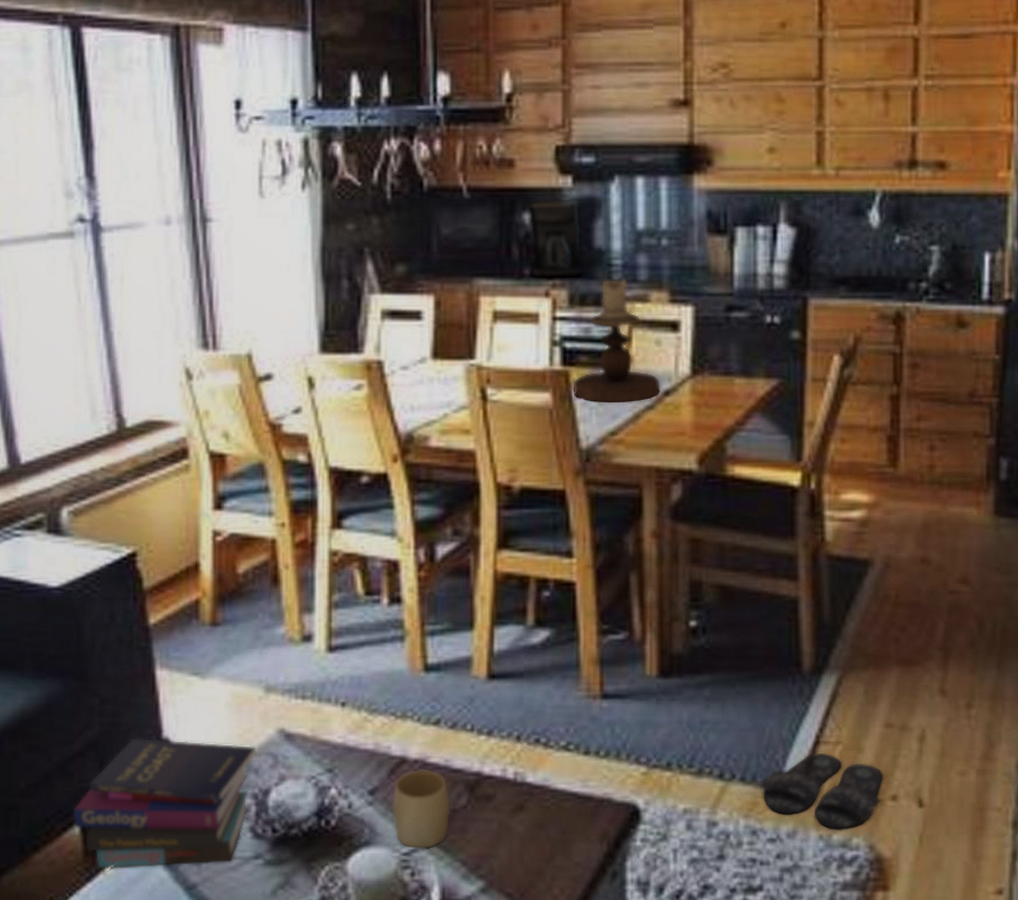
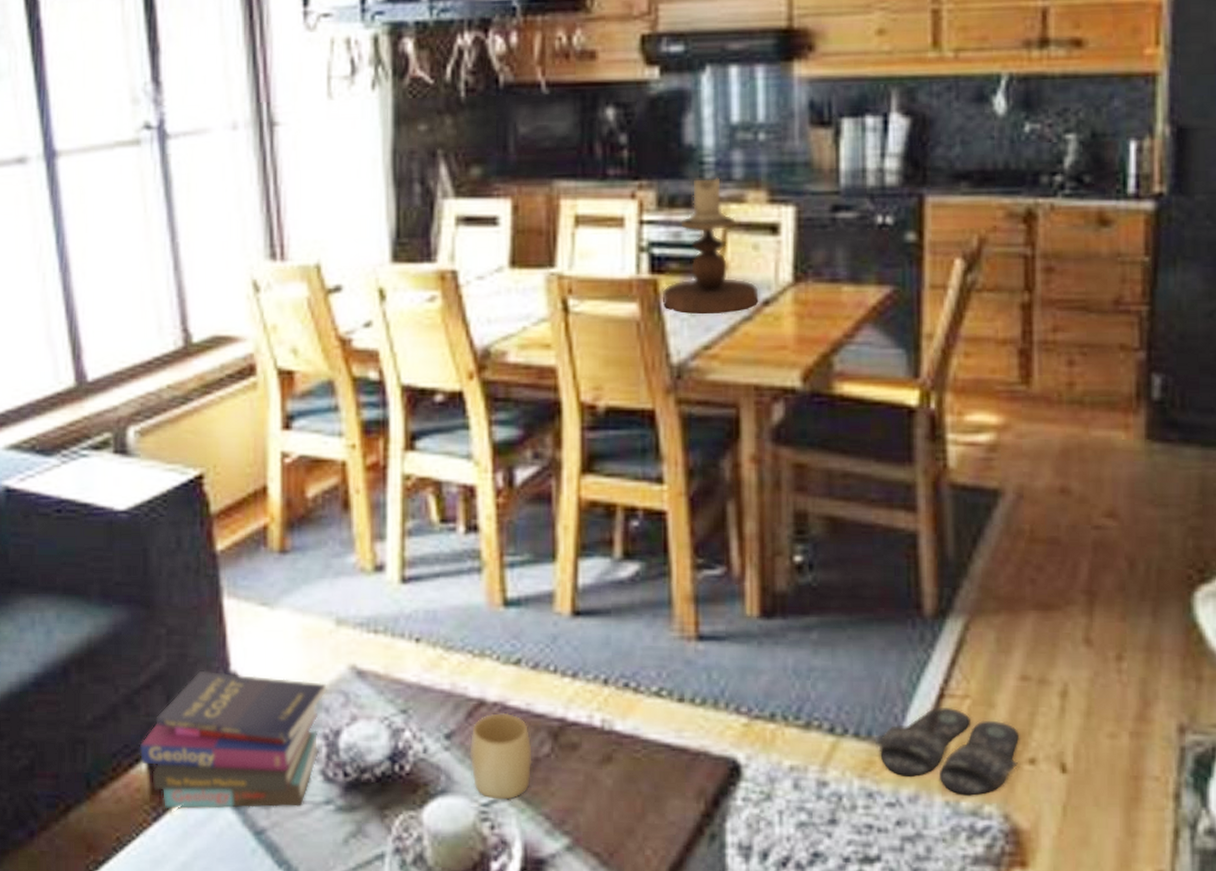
coffee maker: present [529,199,584,279] -> none [613,92,673,179]

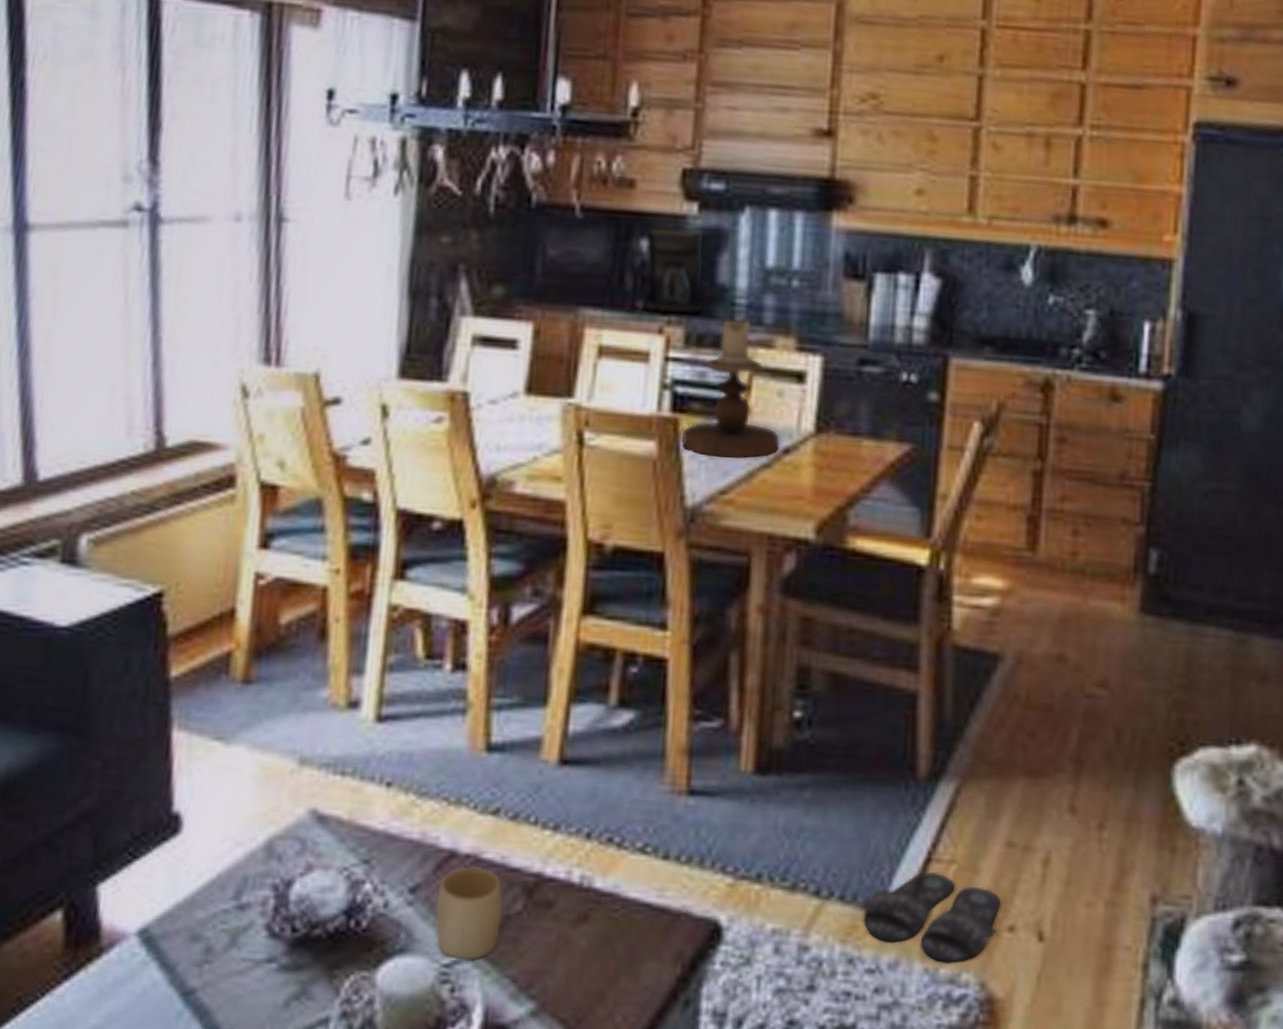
books: present [139,670,327,809] -> none [55,810,282,966]
coffee maker: none [613,92,673,179] -> present [642,225,705,315]

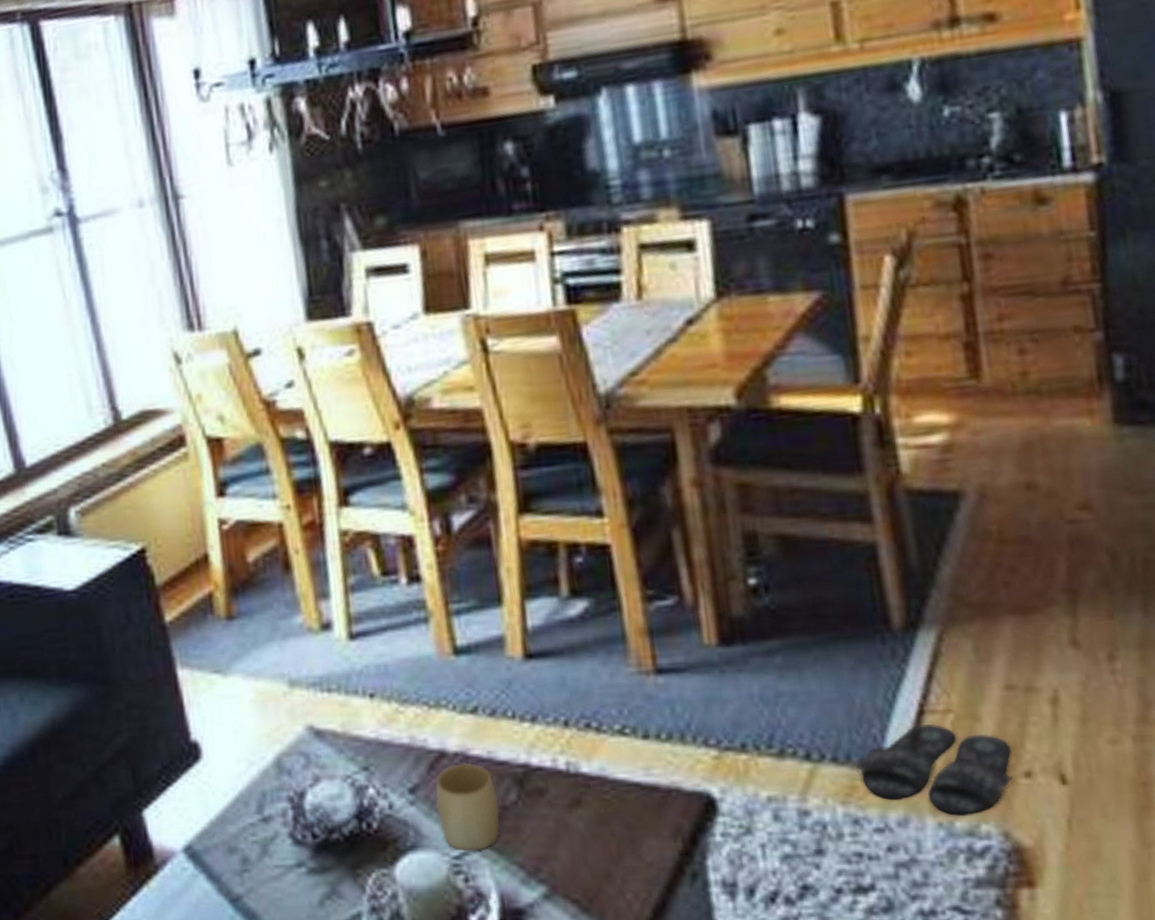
coffee maker: present [642,225,705,315] -> none [510,120,579,213]
candlestick: present [680,319,781,461] -> none [580,200,683,343]

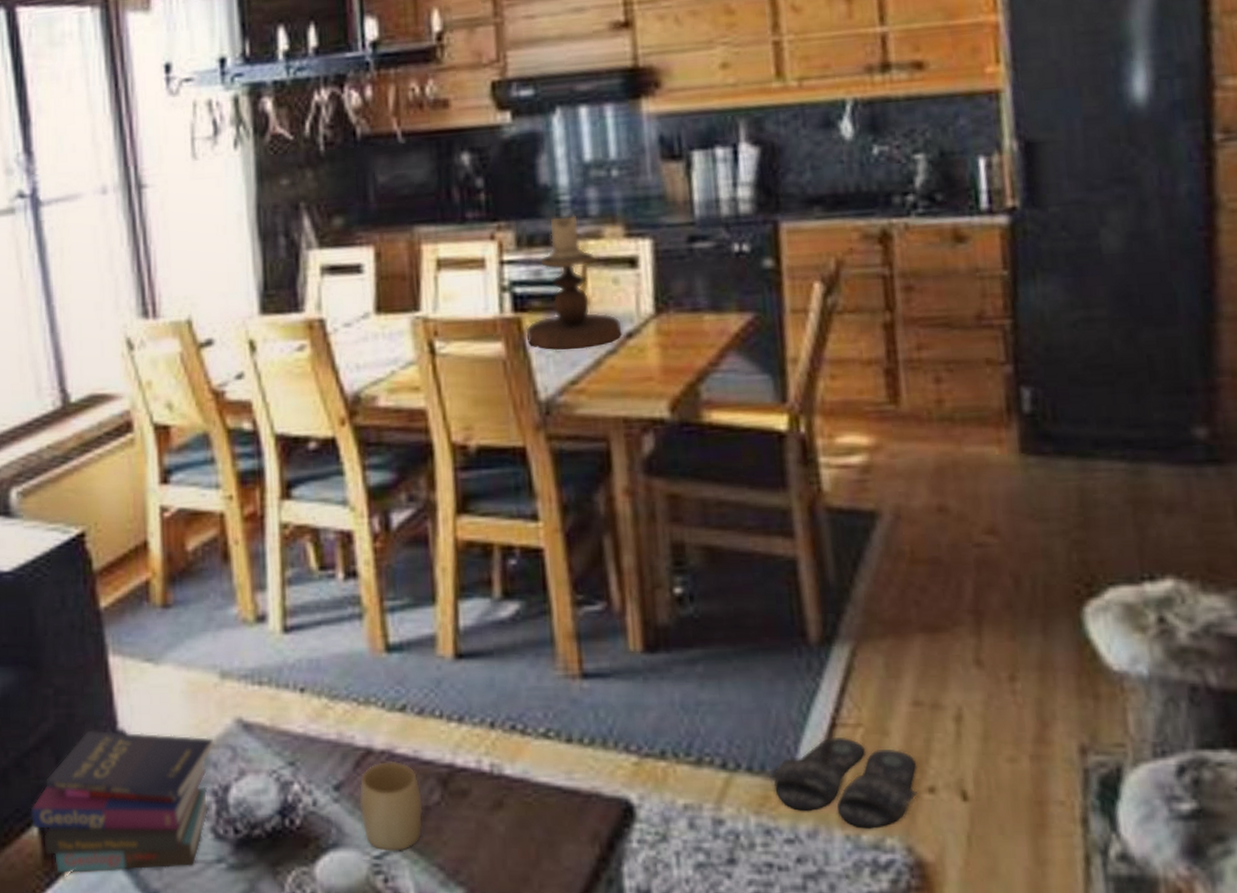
books: none [110,741,287,882] -> present [30,730,214,874]
candlestick: none [580,200,683,343] -> present [525,215,623,352]

